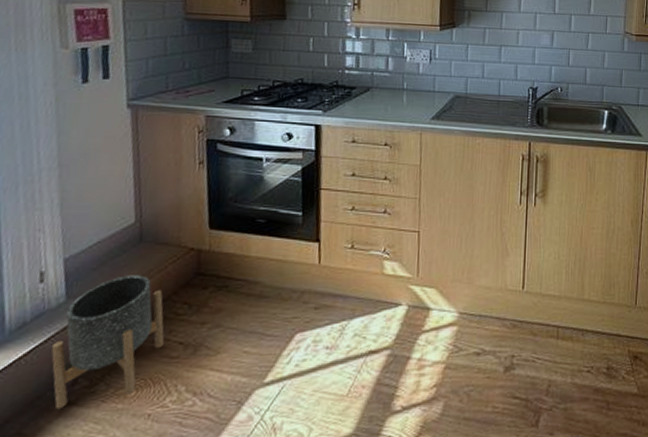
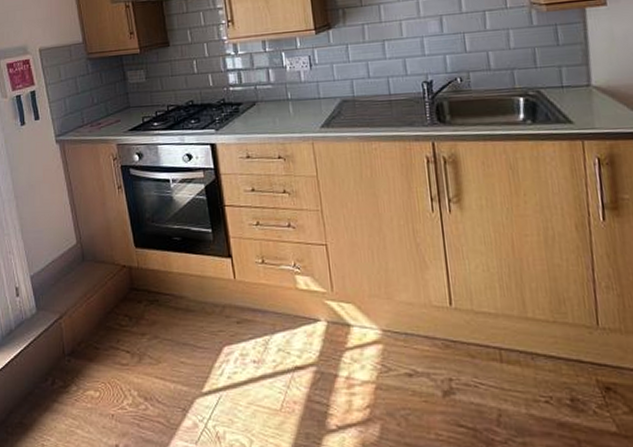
planter: present [51,275,165,410] -> none [32,290,115,405]

